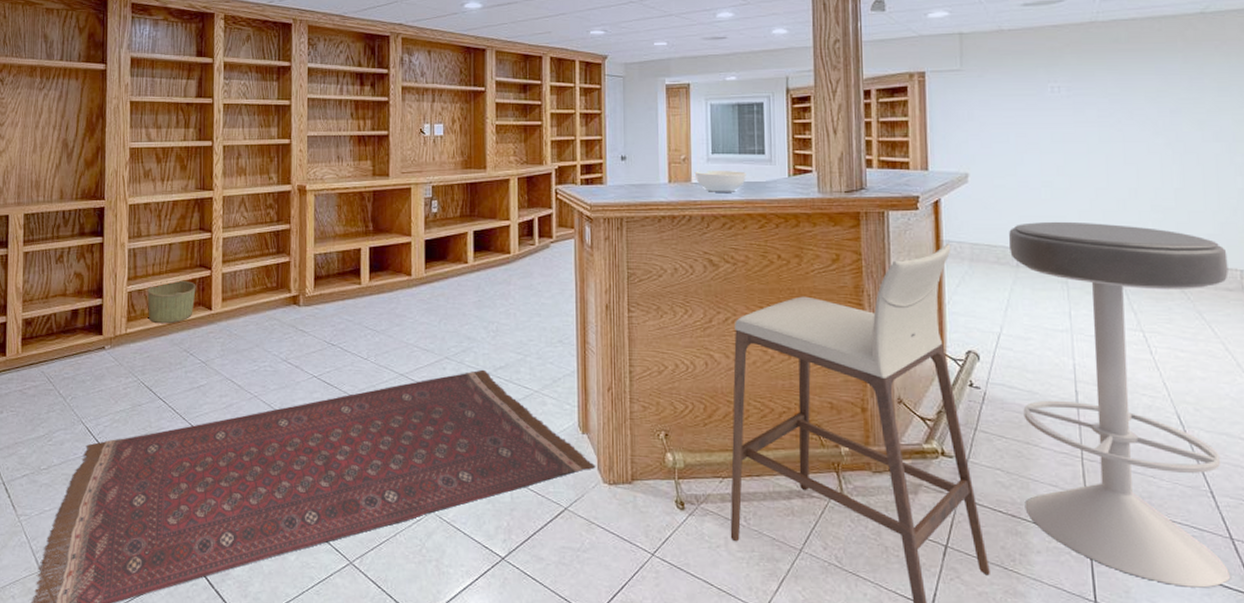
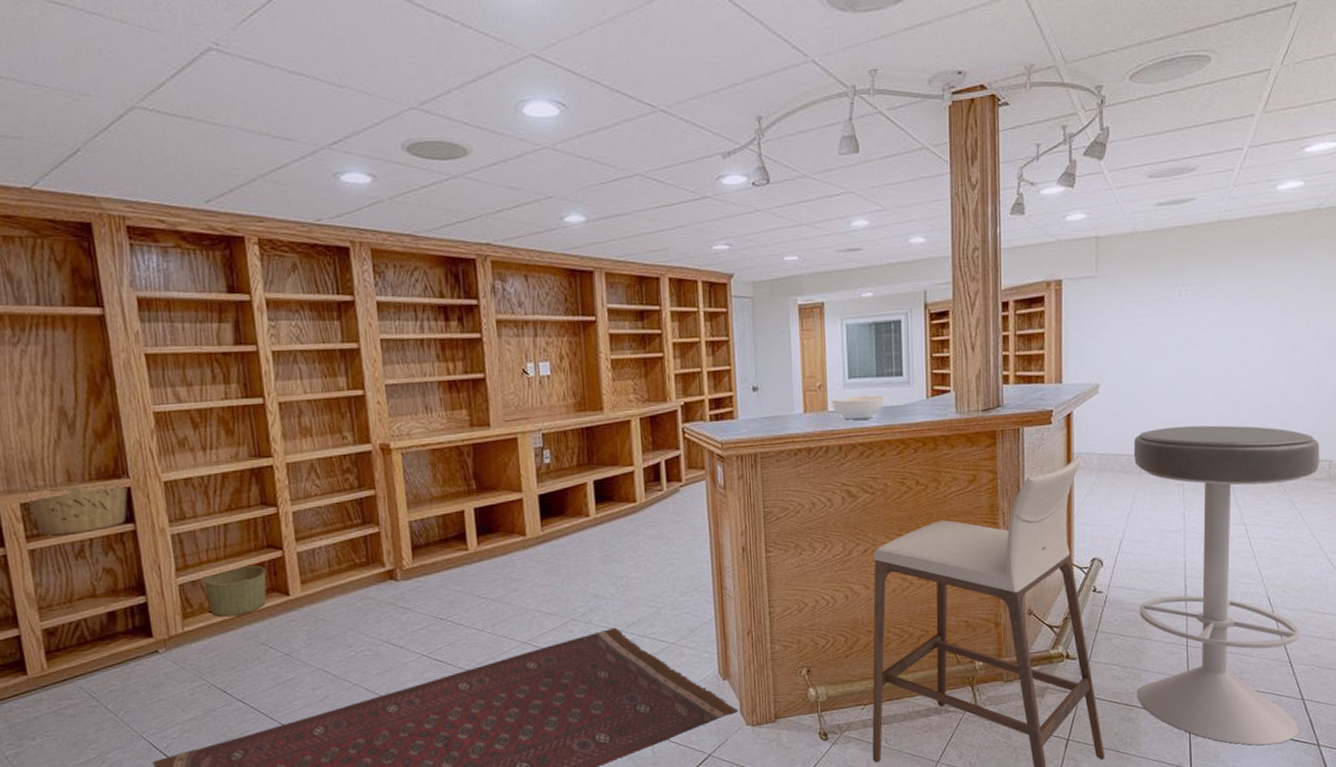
basket: none [28,197,104,242] -> present [23,475,129,536]

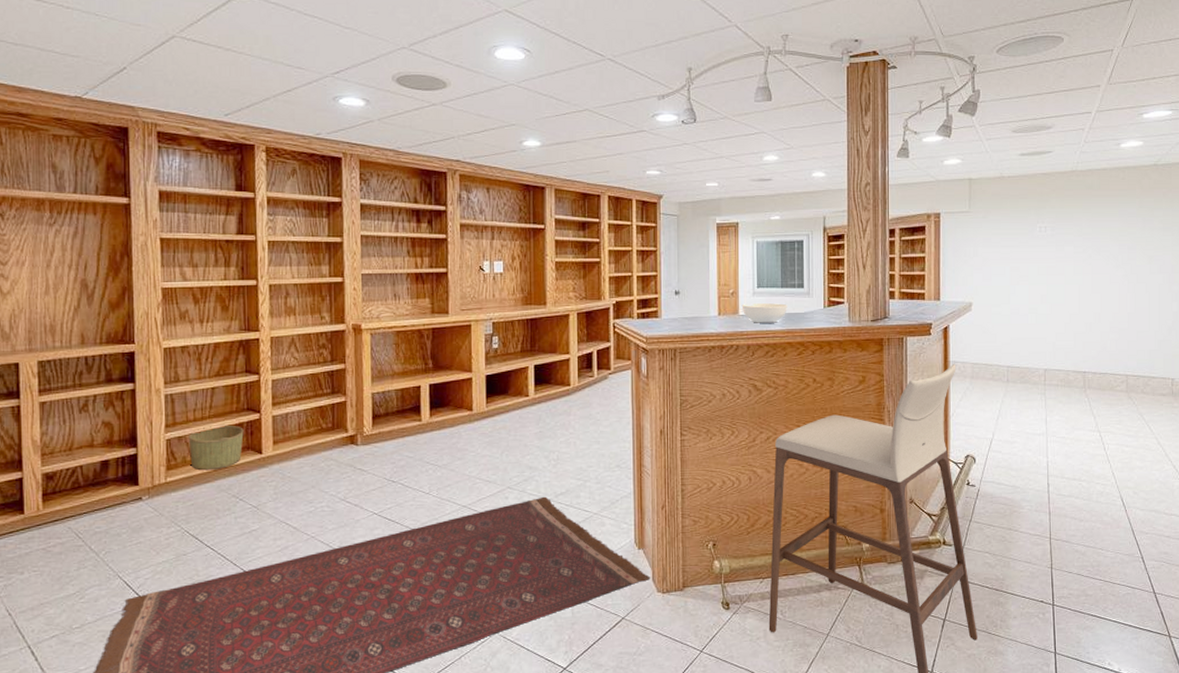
basket: present [23,475,129,536] -> none [42,340,134,391]
bar stool: present [1133,425,1320,746] -> none [1001,342,1163,634]

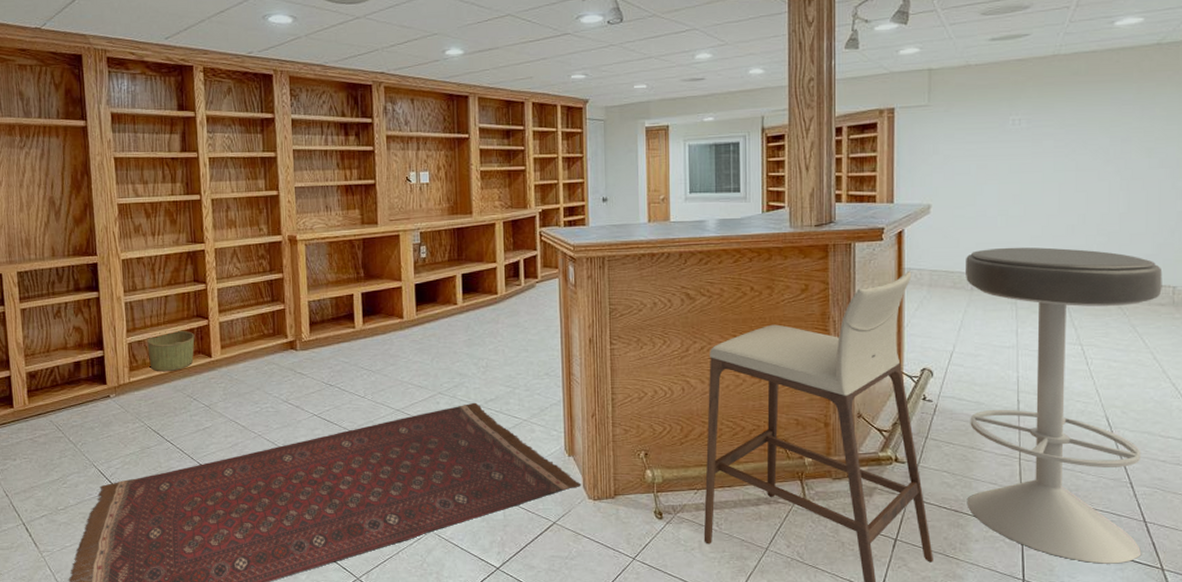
bowl: present [741,303,787,323] -> none [673,209,722,230]
bar stool: none [1001,342,1163,634] -> present [964,247,1163,564]

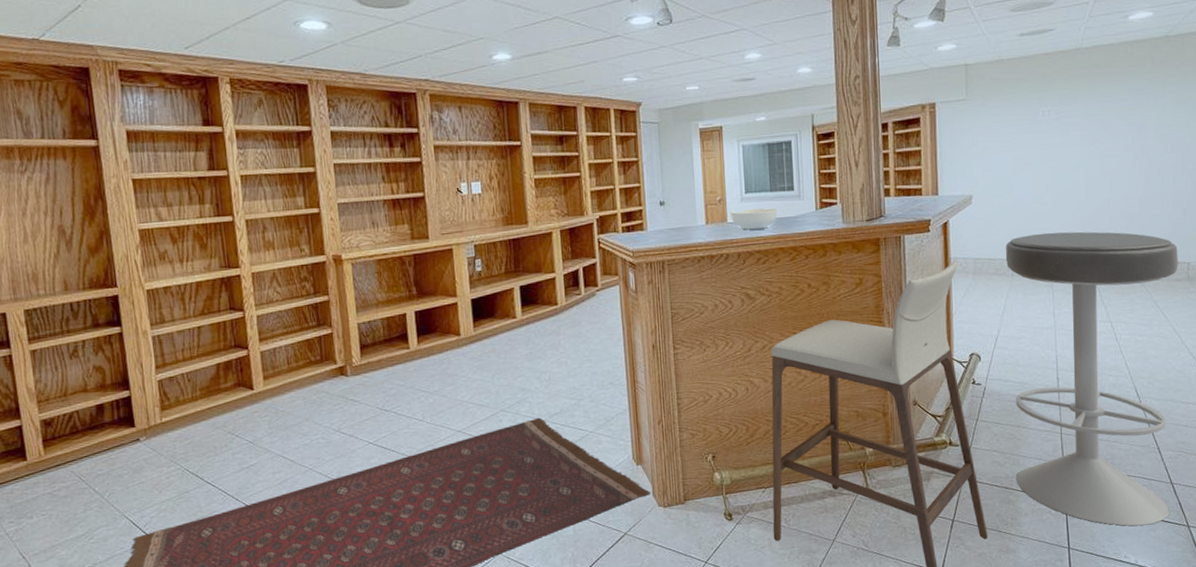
basket: present [147,330,195,372] -> none [179,362,234,409]
bowl: none [673,209,722,230] -> present [730,208,778,230]

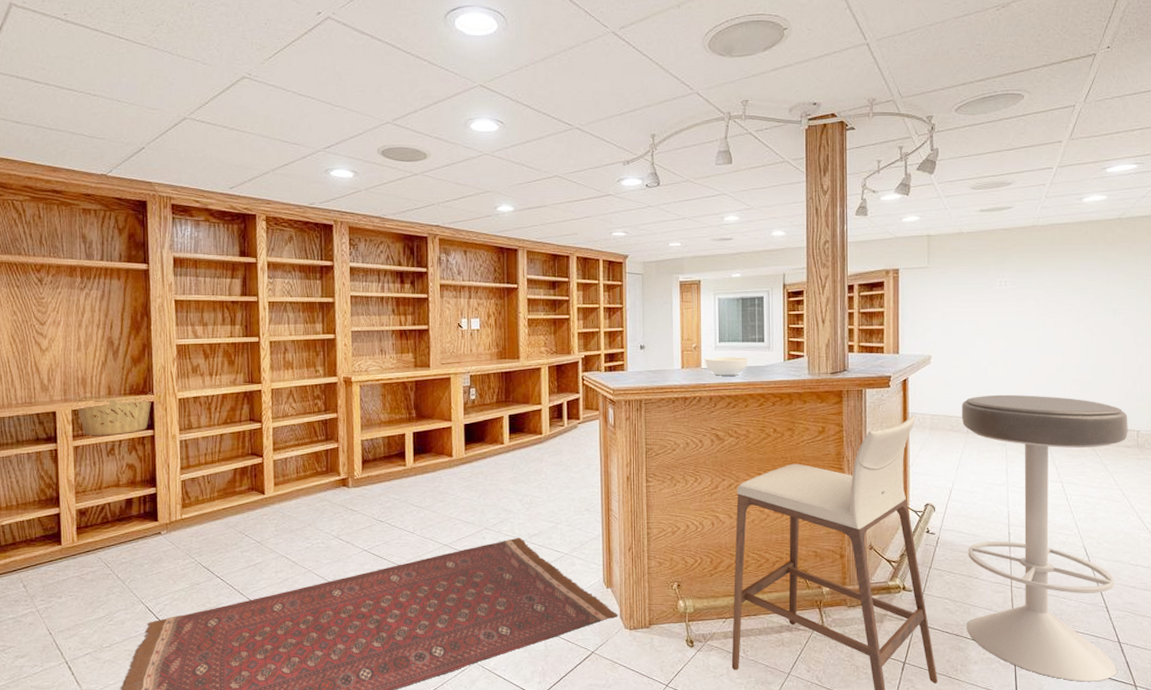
basket: none [27,284,117,338] -> present [75,392,153,436]

